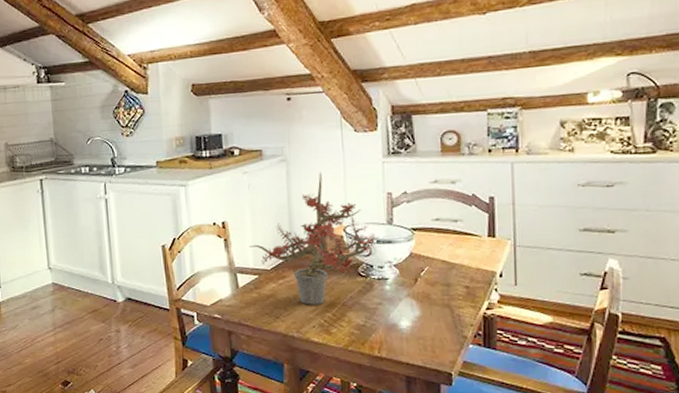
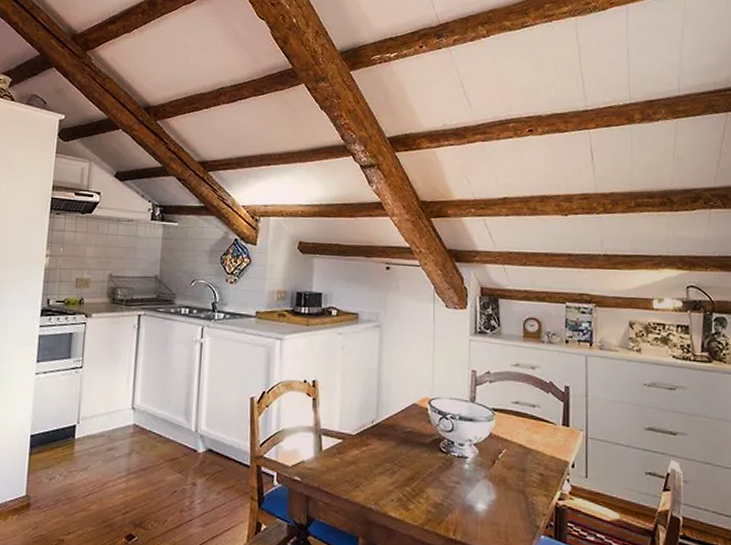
potted plant: present [249,172,378,305] -> none [337,342,460,477]

